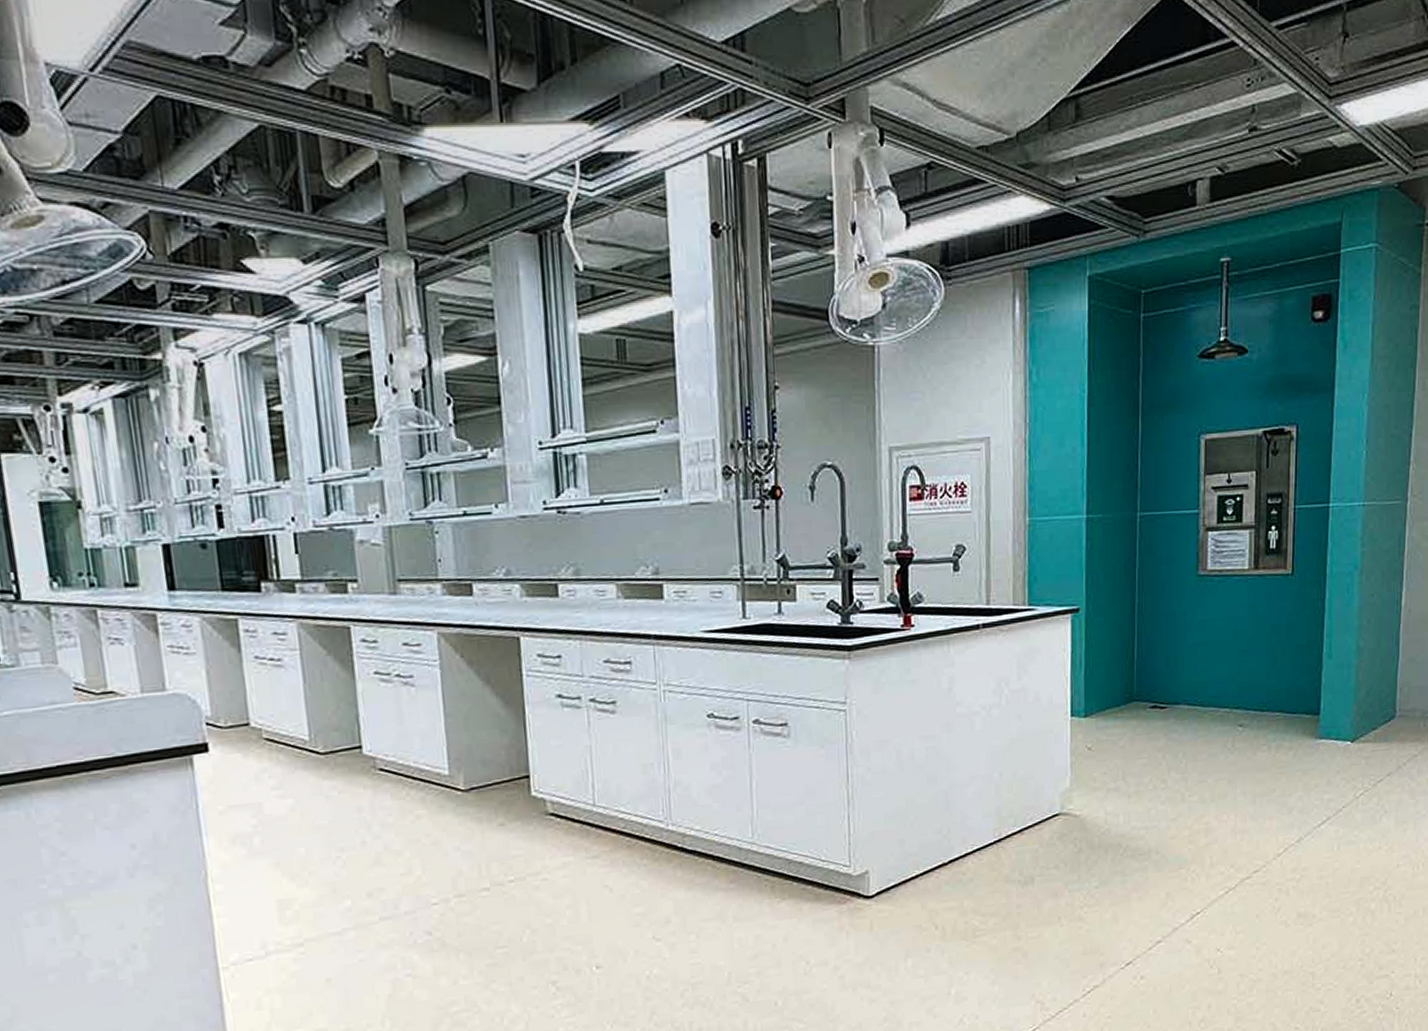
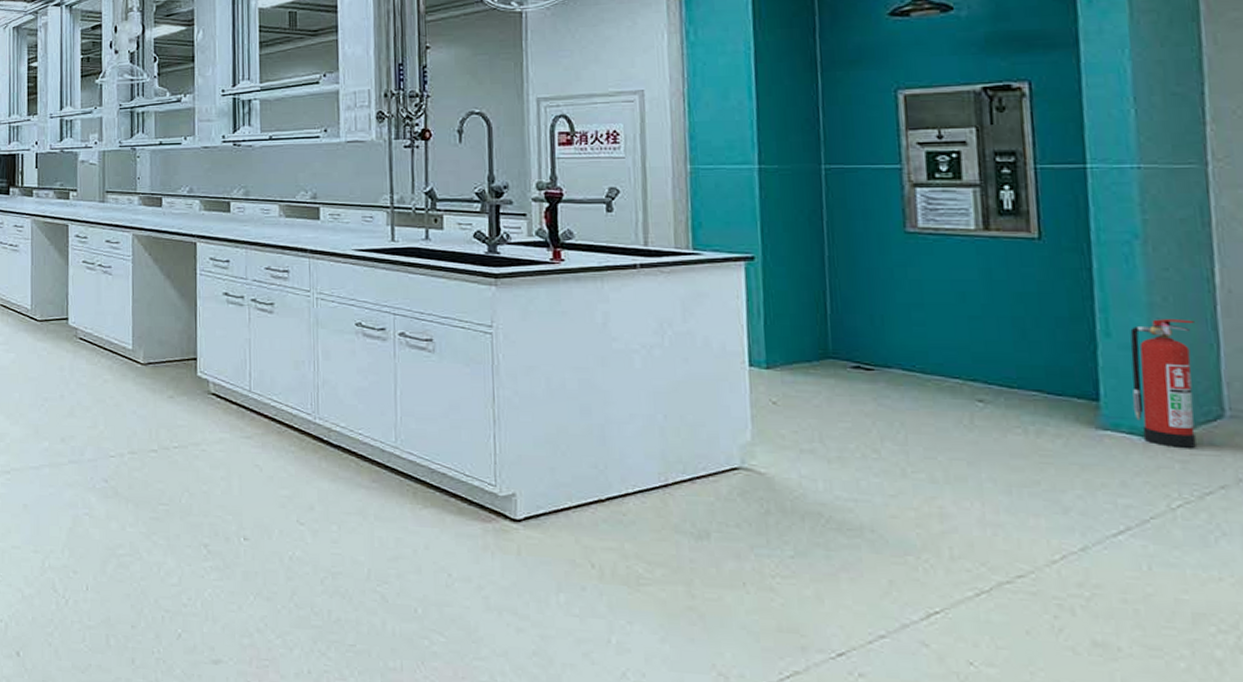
fire extinguisher: none [1340,638,1385,748] -> present [1130,319,1196,449]

